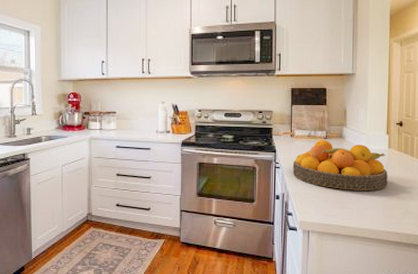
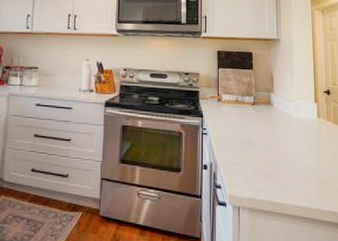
fruit bowl: present [292,139,388,190] -> none [220,105,319,163]

